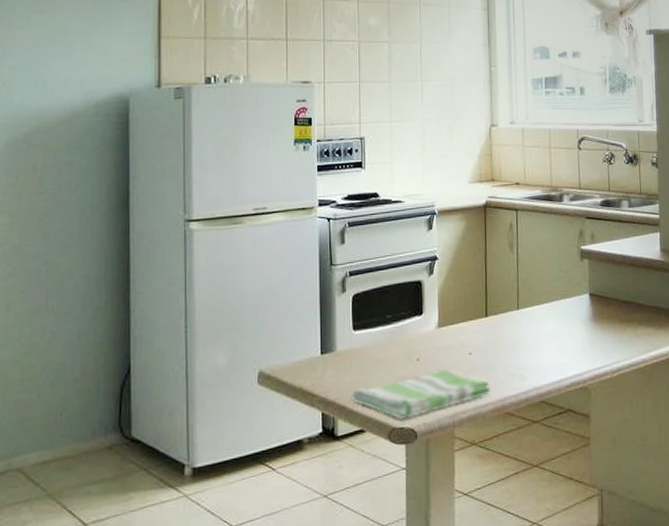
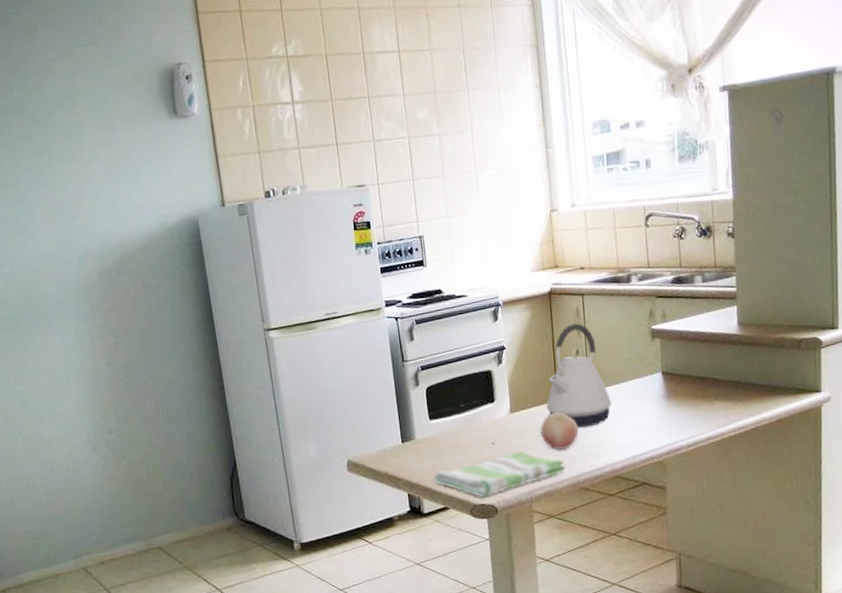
fruit: none [467,329,506,370] -> present [540,412,579,450]
kettle: none [475,238,539,347] -> present [546,323,611,428]

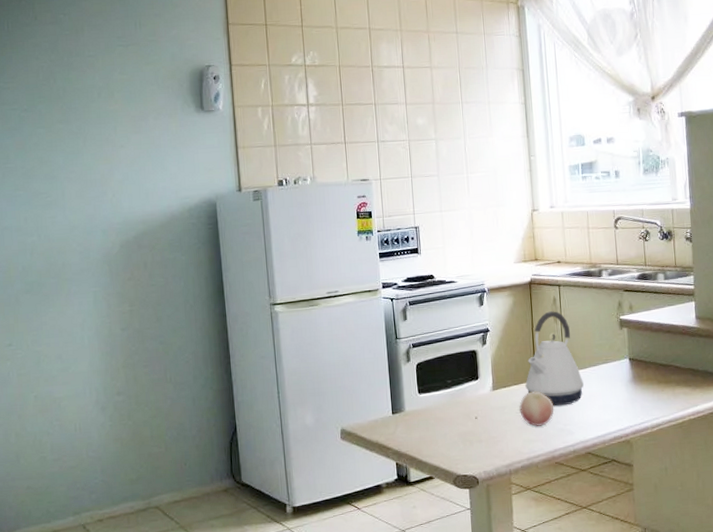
dish towel: present [434,451,566,498] -> none [420,426,542,469]

